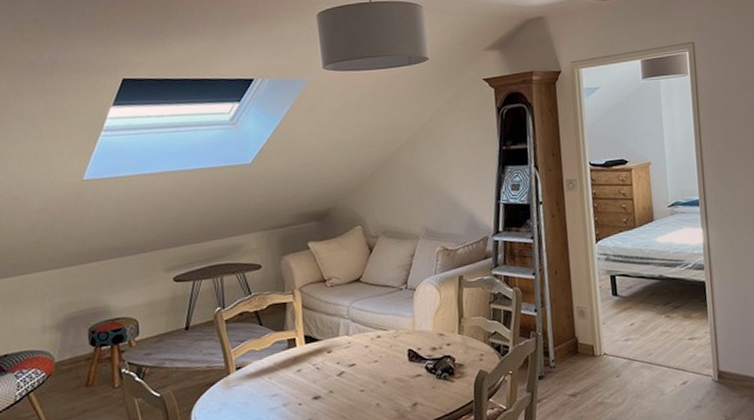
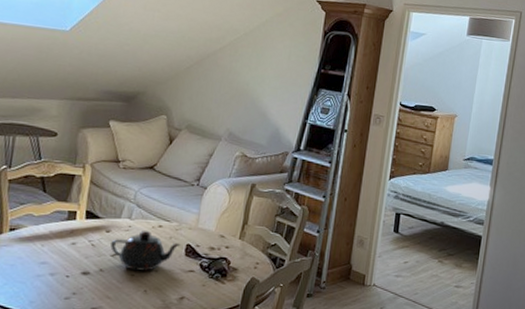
teapot: none [334,343,403,386] -> present [110,230,181,271]

